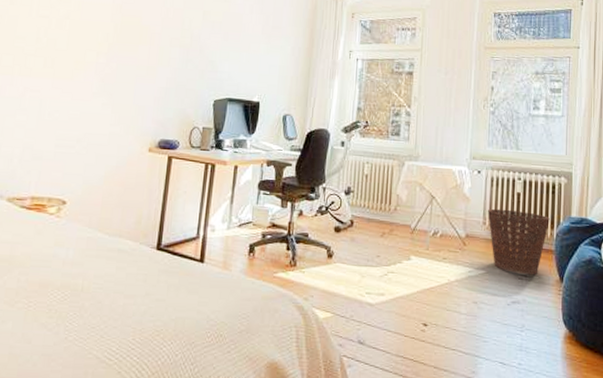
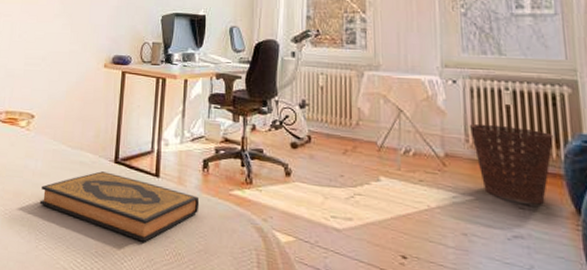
hardback book: none [70,258,244,326] -> present [39,171,200,242]

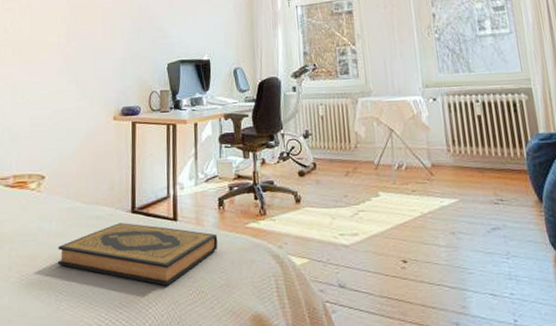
basket: present [470,123,554,205] -> none [450,133,517,199]

